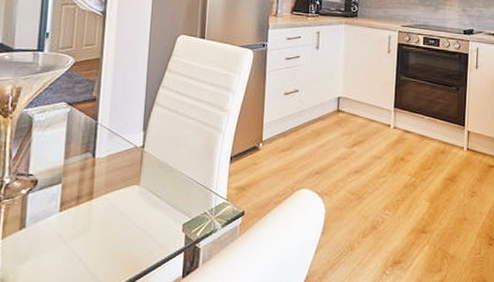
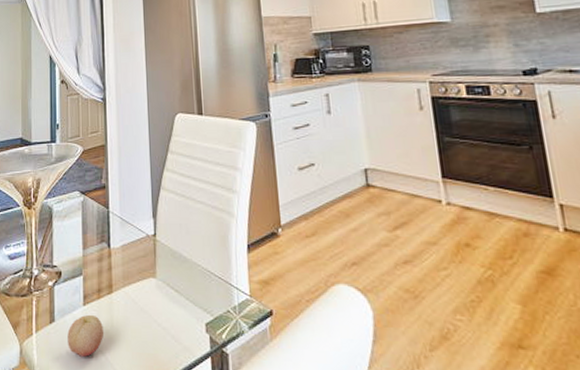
fruit: none [38,219,79,259] -> present [67,314,103,357]

